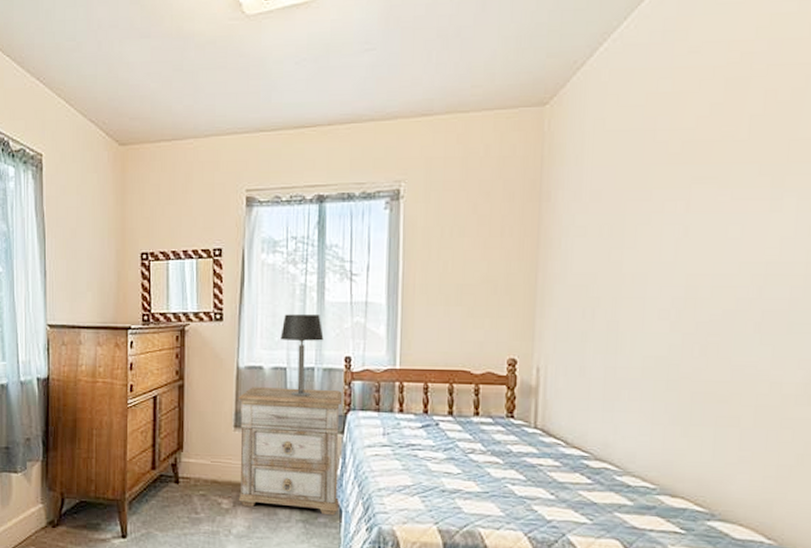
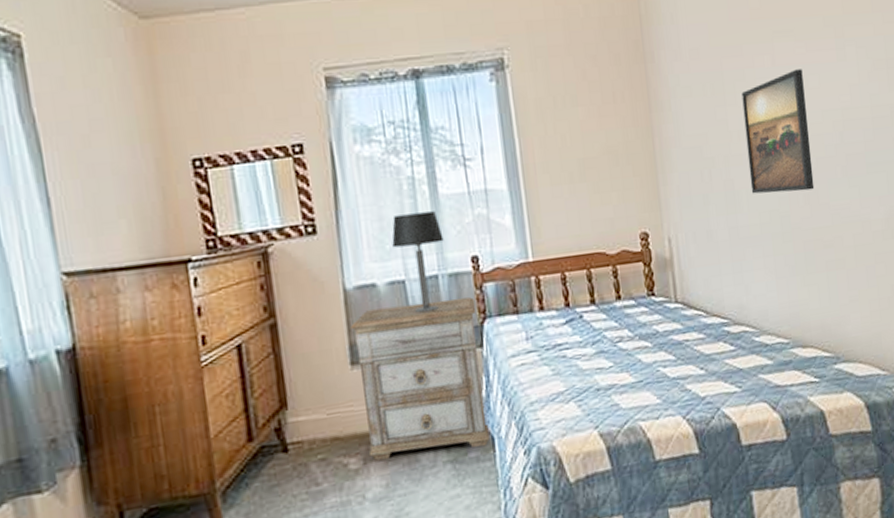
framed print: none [637,218,722,342] -> present [741,69,815,194]

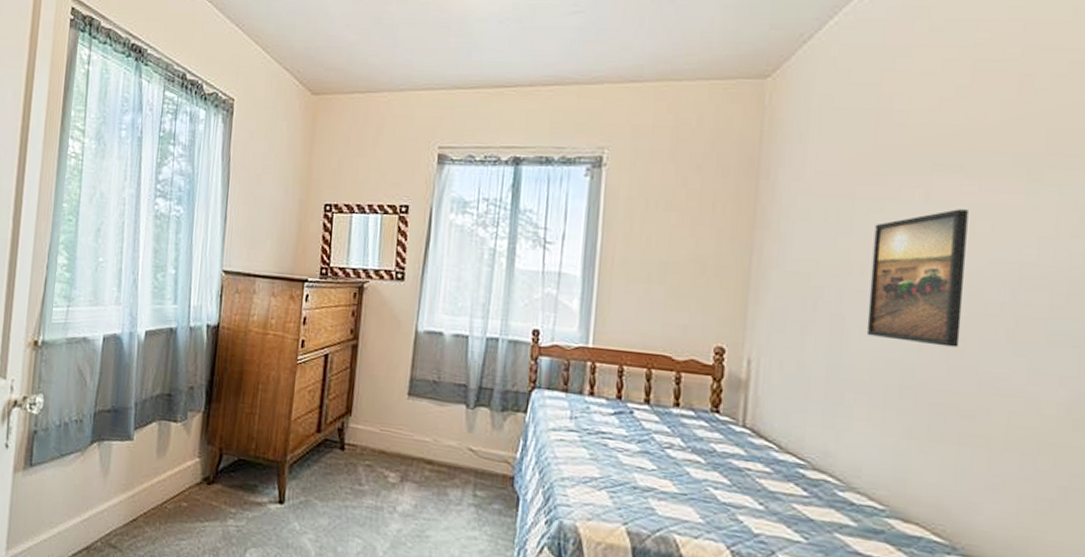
nightstand: present [349,297,490,461] -> none [406,353,529,503]
table lamp: present [391,211,444,313] -> none [464,279,511,369]

